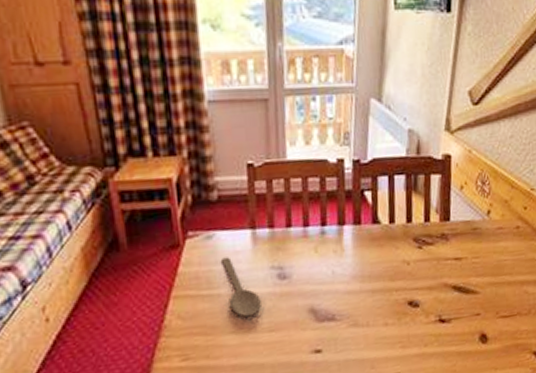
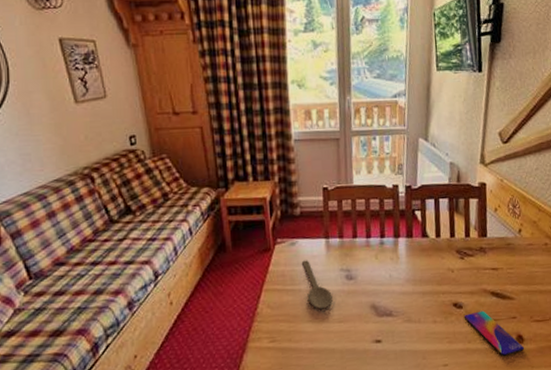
smartphone: none [420,308,487,359] -> present [464,310,524,356]

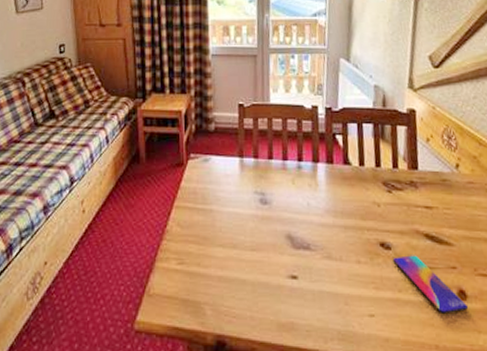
wooden spoon: present [302,260,333,309] -> none [215,178,245,234]

